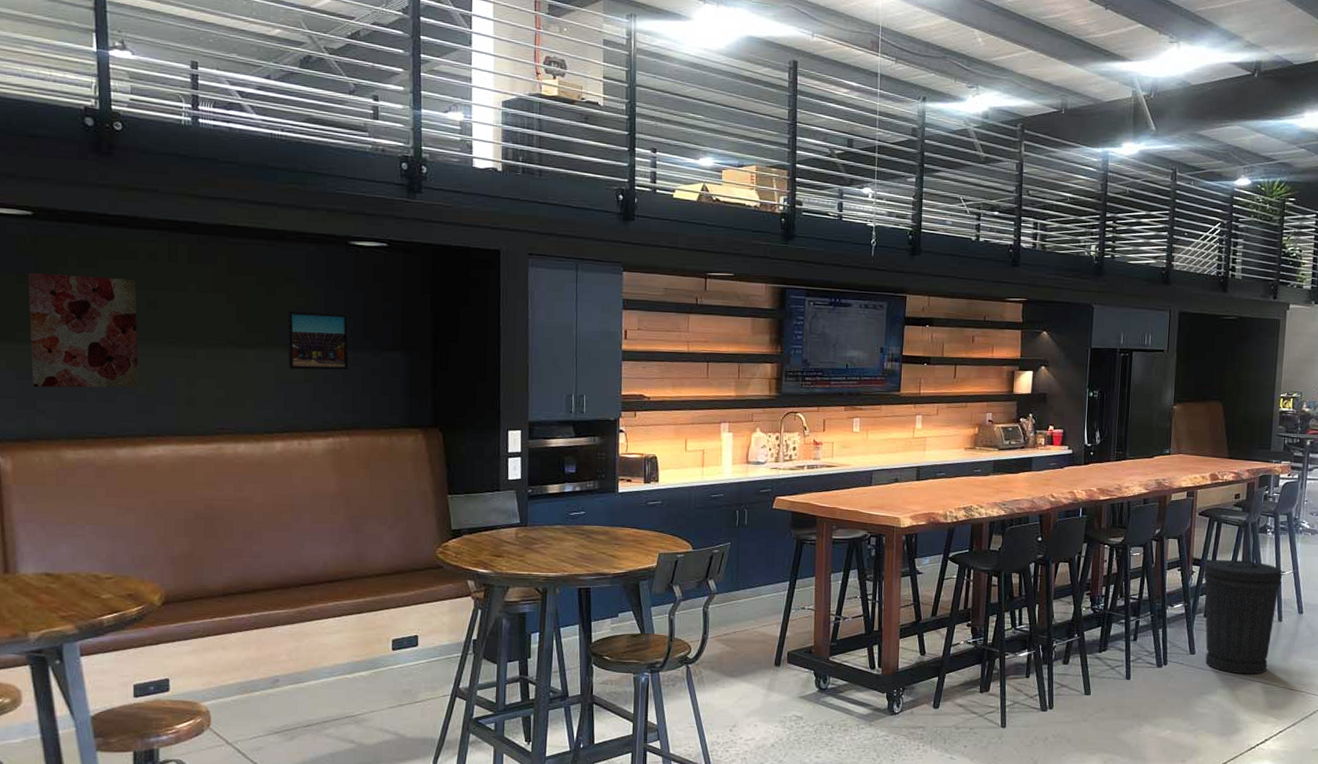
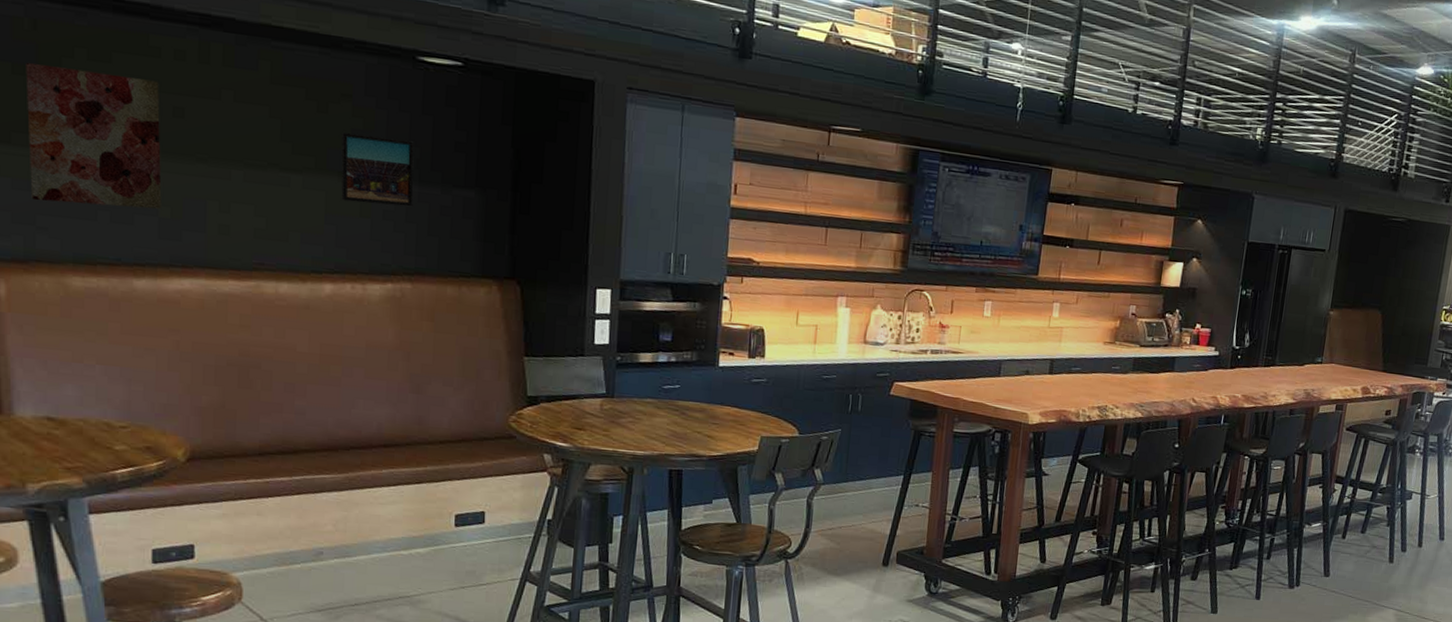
trash can: present [1203,559,1282,675] -> none [1339,478,1427,601]

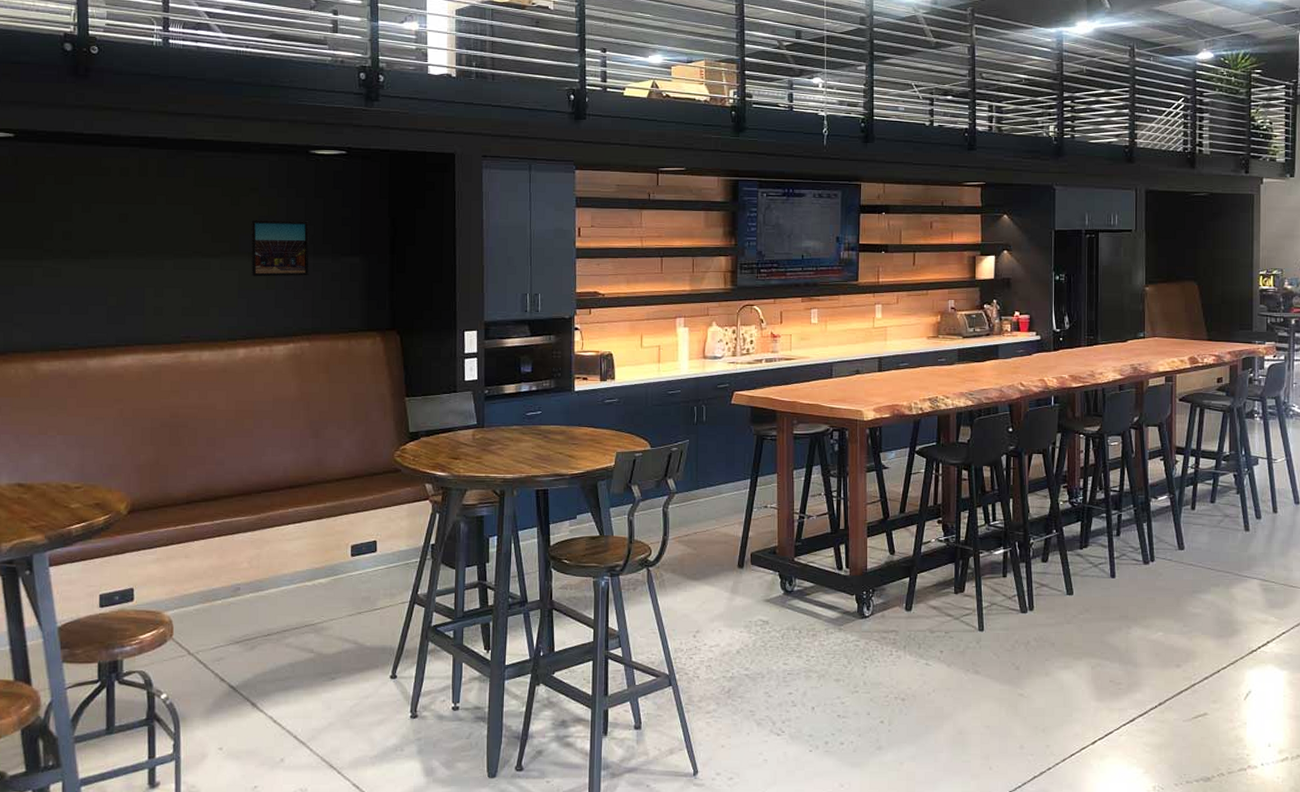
wall art: present [26,63,162,209] -> none [8,192,110,302]

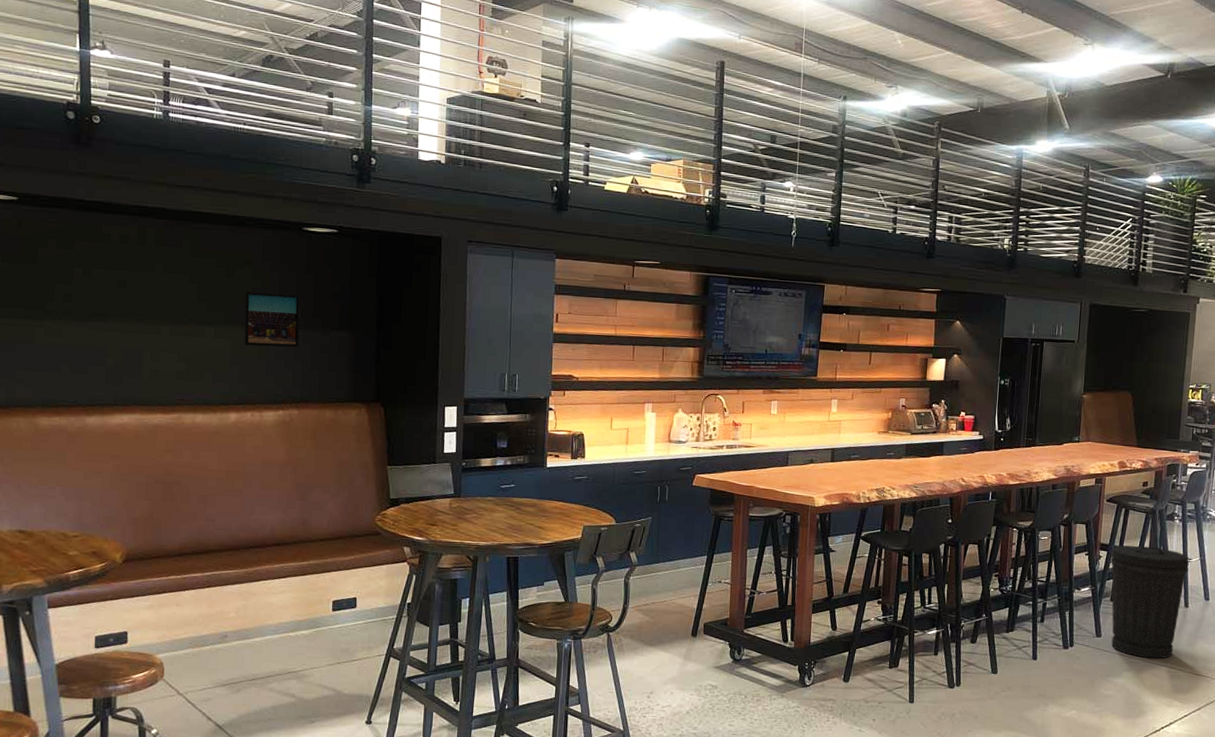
trash can: none [1187,447,1274,571] -> present [1110,545,1189,659]

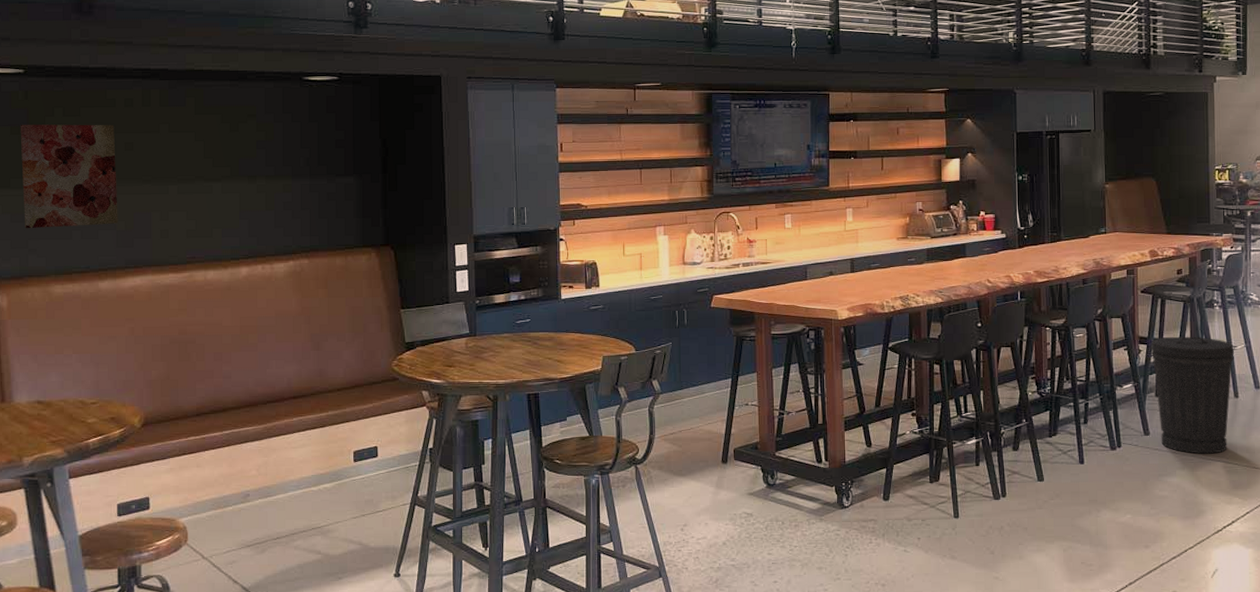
wall art: none [11,253,109,361] -> present [20,124,118,229]
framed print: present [244,292,300,348] -> none [250,144,306,199]

